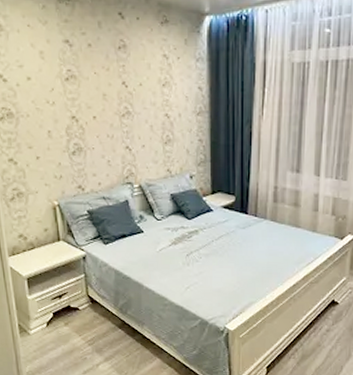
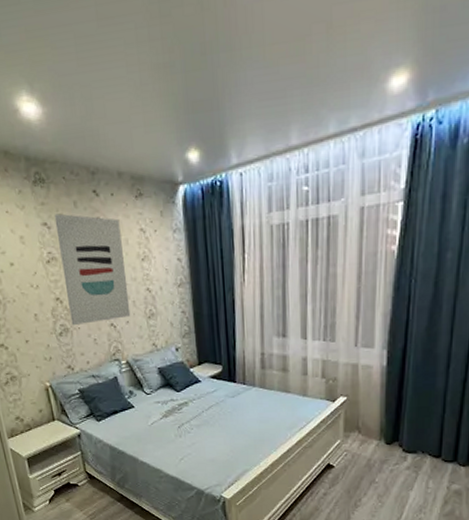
wall art: none [77,32,147,145] -> present [54,213,131,325]

